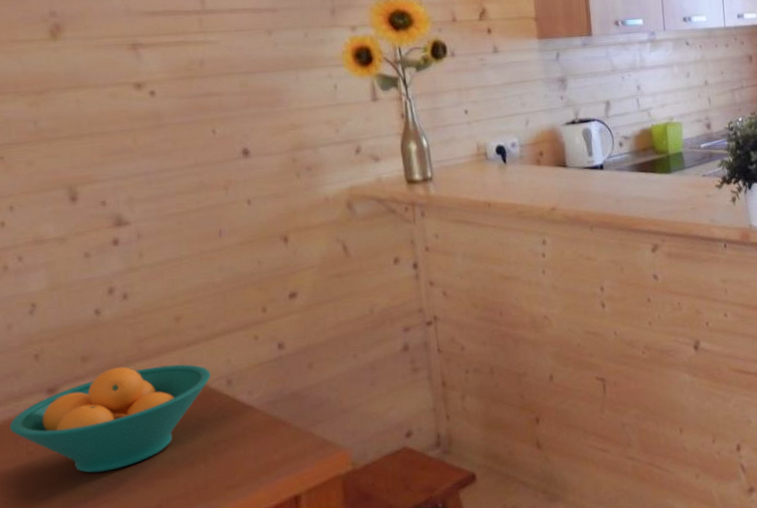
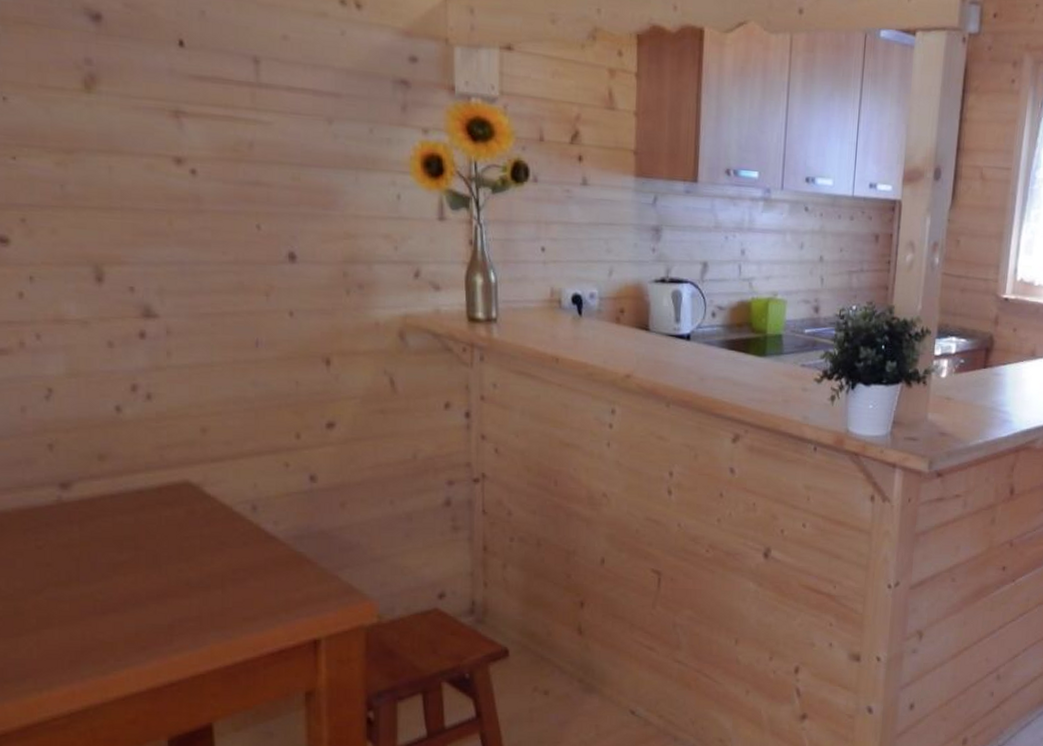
fruit bowl: present [9,364,211,473] -> none [18,472,235,581]

